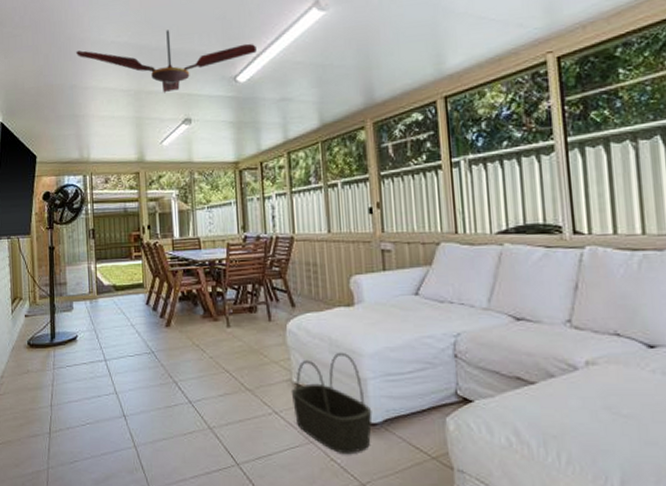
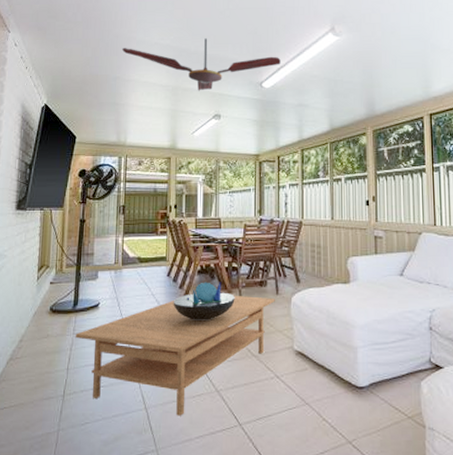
coffee table: none [55,323,268,455] -> present [75,295,275,416]
decorative bowl: none [154,309,223,352] -> present [173,282,235,320]
basket: present [291,352,372,453] -> none [292,323,360,414]

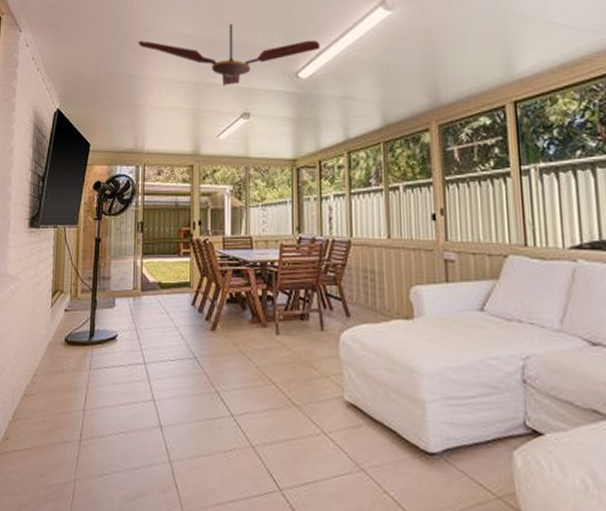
coffee table: present [75,295,275,416] -> none [91,329,320,474]
decorative bowl: present [173,282,235,320] -> none [199,313,271,360]

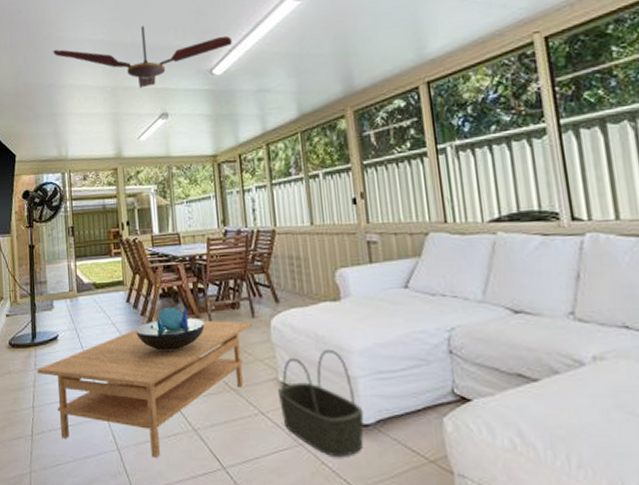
coffee table: none [91,329,320,474] -> present [37,320,252,458]
decorative bowl: none [199,313,271,360] -> present [135,306,205,351]
basket: none [342,369,431,486] -> present [277,349,364,456]

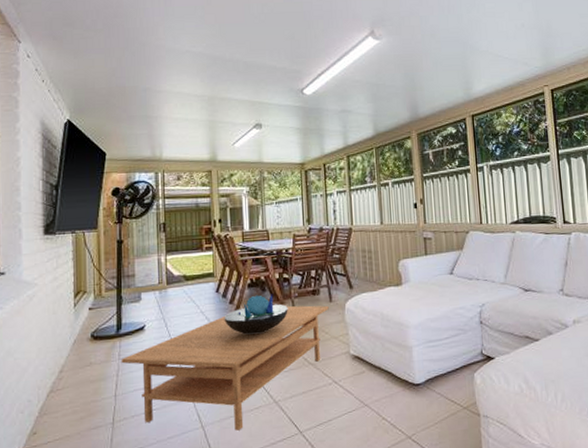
ceiling fan: present [53,26,232,89] -> none [150,44,321,100]
basket: present [277,349,364,456] -> none [348,325,417,412]

